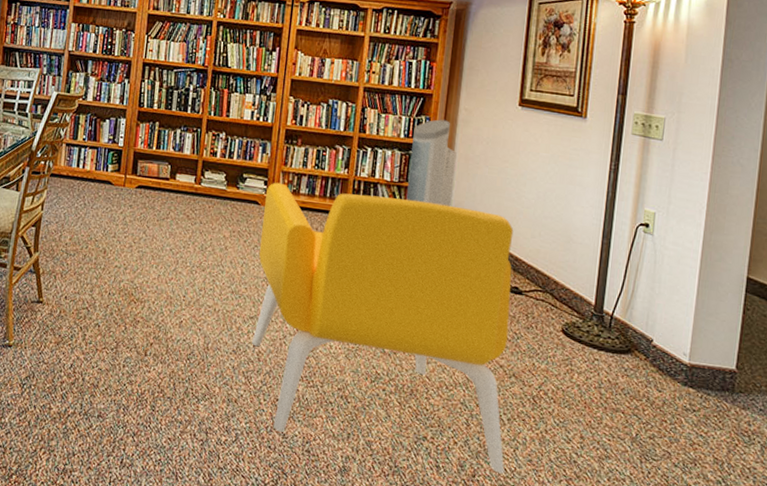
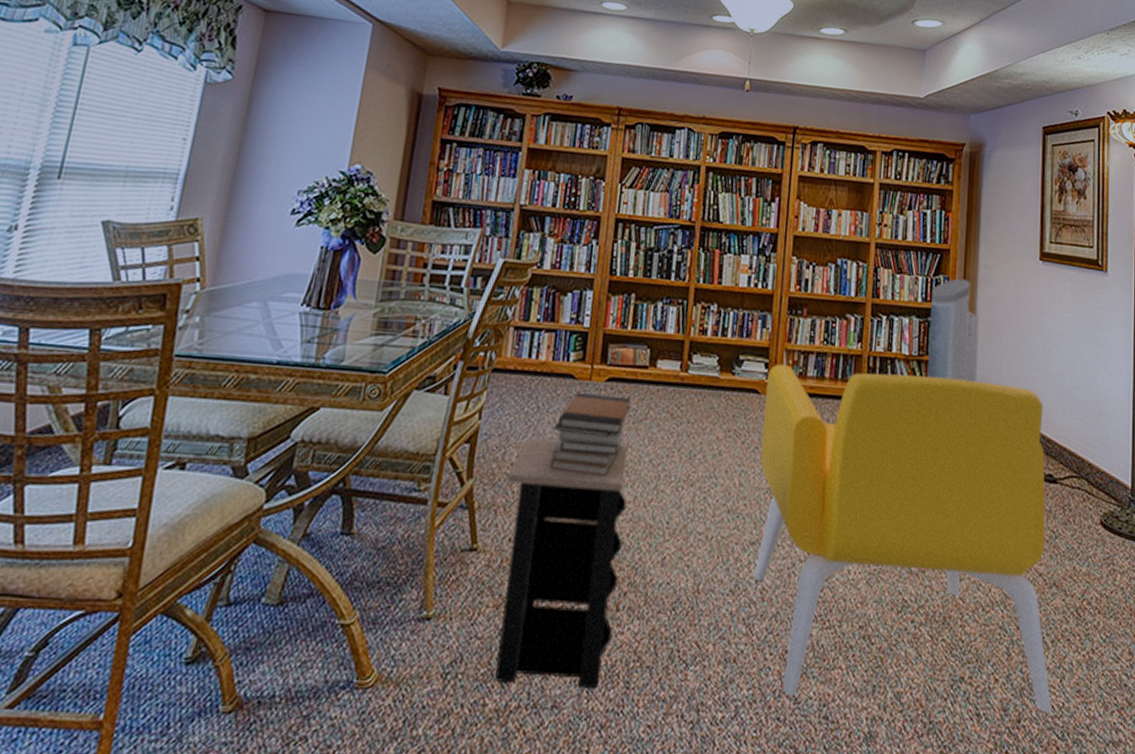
side table: none [57,225,153,408] -> present [495,437,628,689]
book stack: none [94,195,156,259] -> present [550,393,632,477]

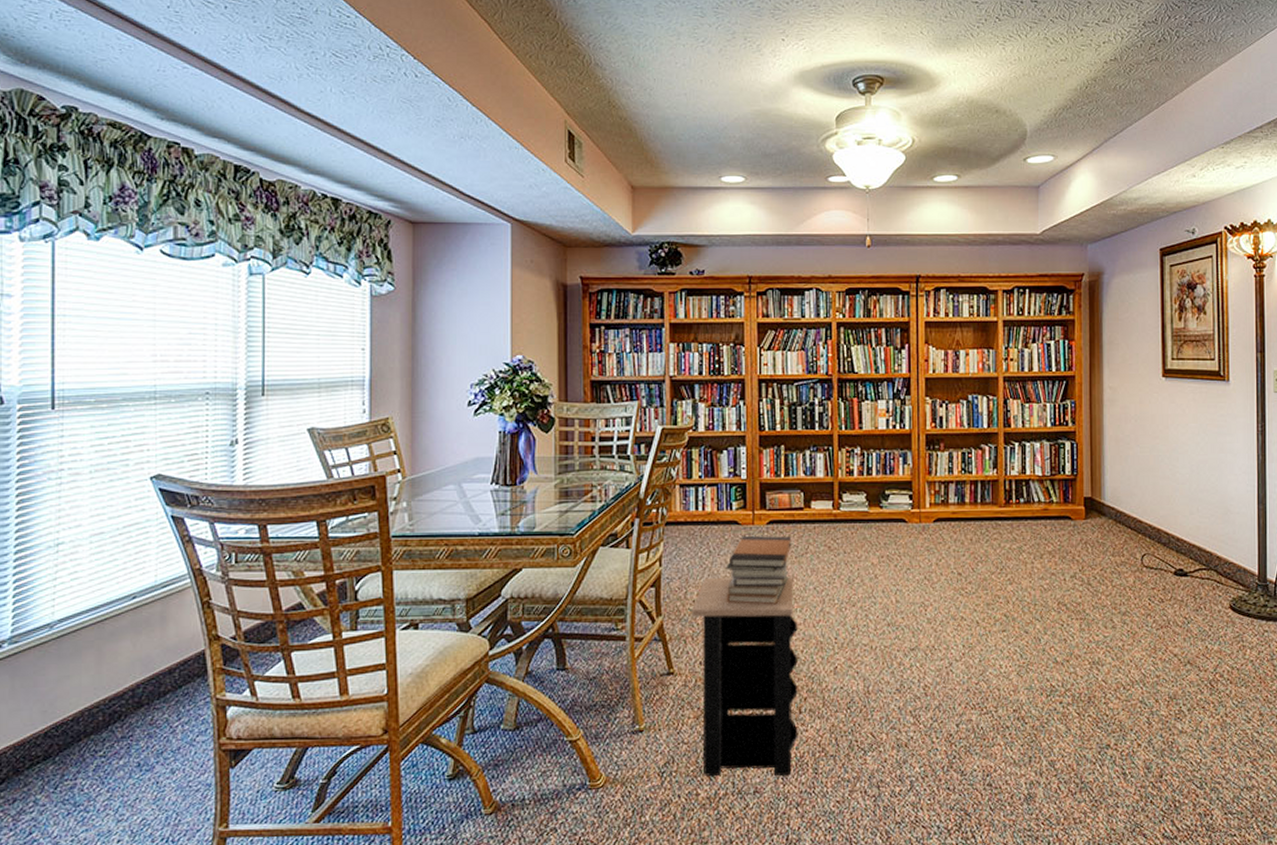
armchair: present [754,364,1052,713] -> none [912,493,1191,770]
air purifier: present [927,279,979,382] -> none [1060,402,1107,495]

